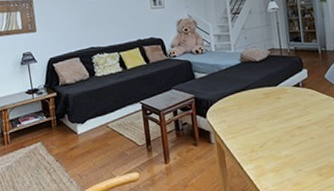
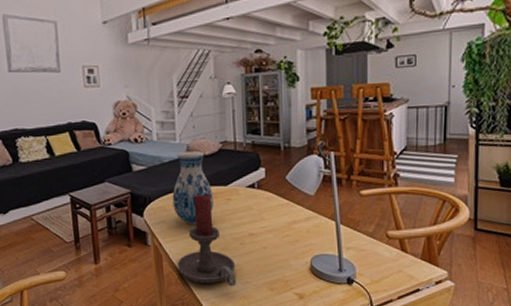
vase: none [230,58,266,122] -> present [172,150,214,225]
candle holder: none [237,94,291,175] -> present [177,194,237,287]

